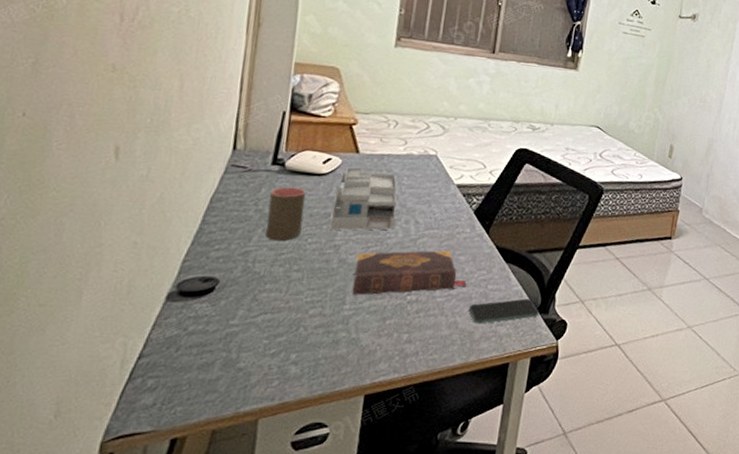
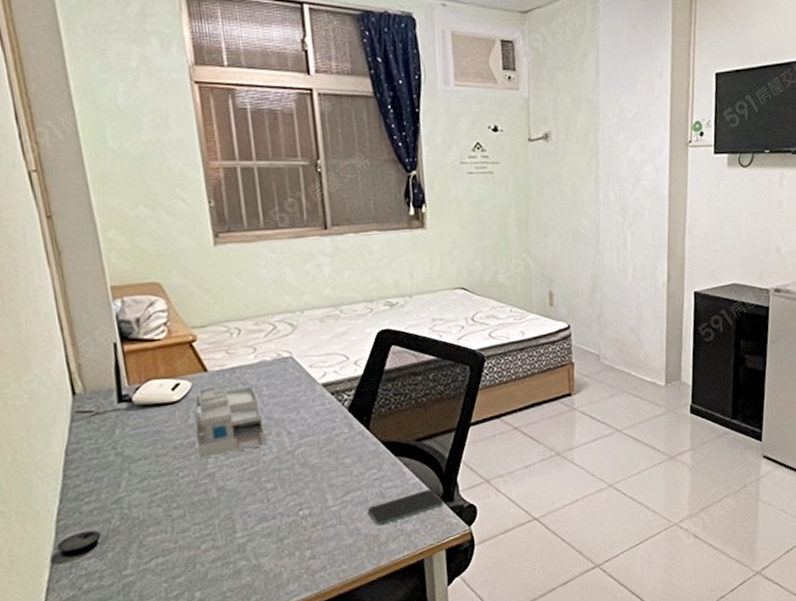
cup: present [265,186,306,242] -> none [126,421,170,482]
book: present [351,250,468,295] -> none [235,455,360,521]

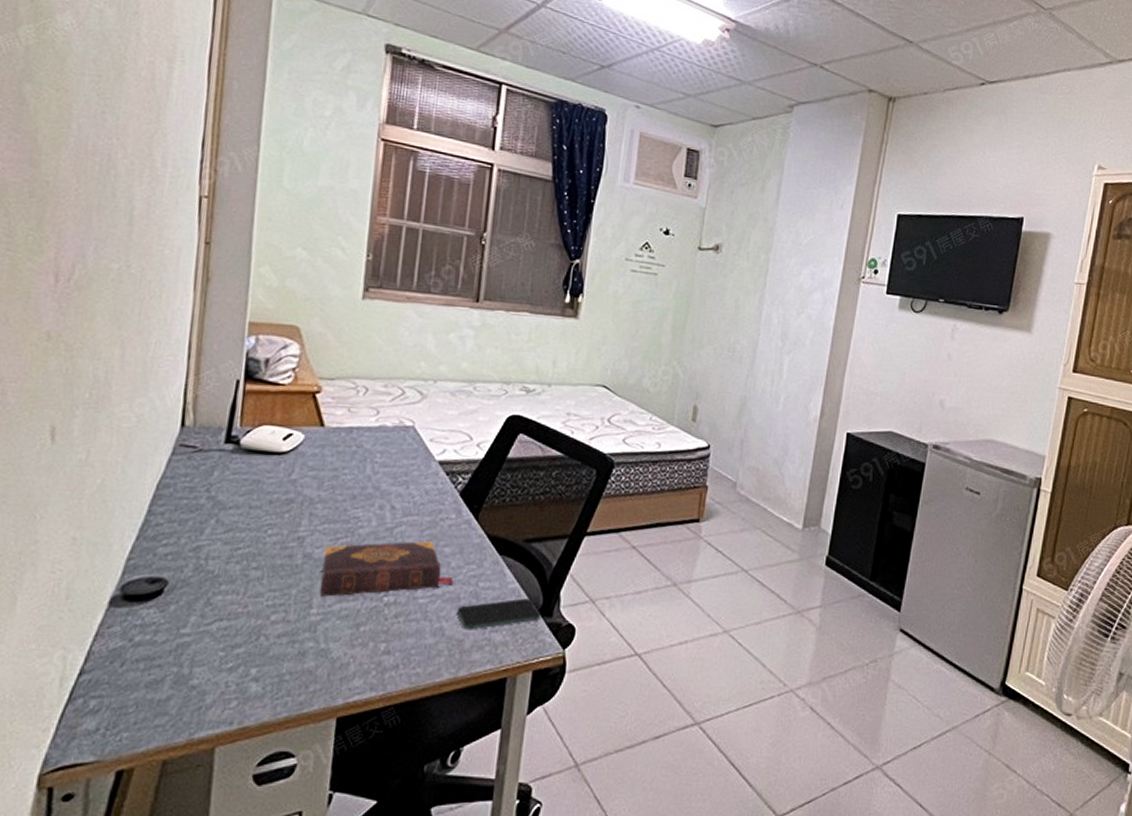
desk organizer: present [194,386,267,460] -> none [291,443,369,520]
book: none [235,455,360,521] -> present [319,540,455,597]

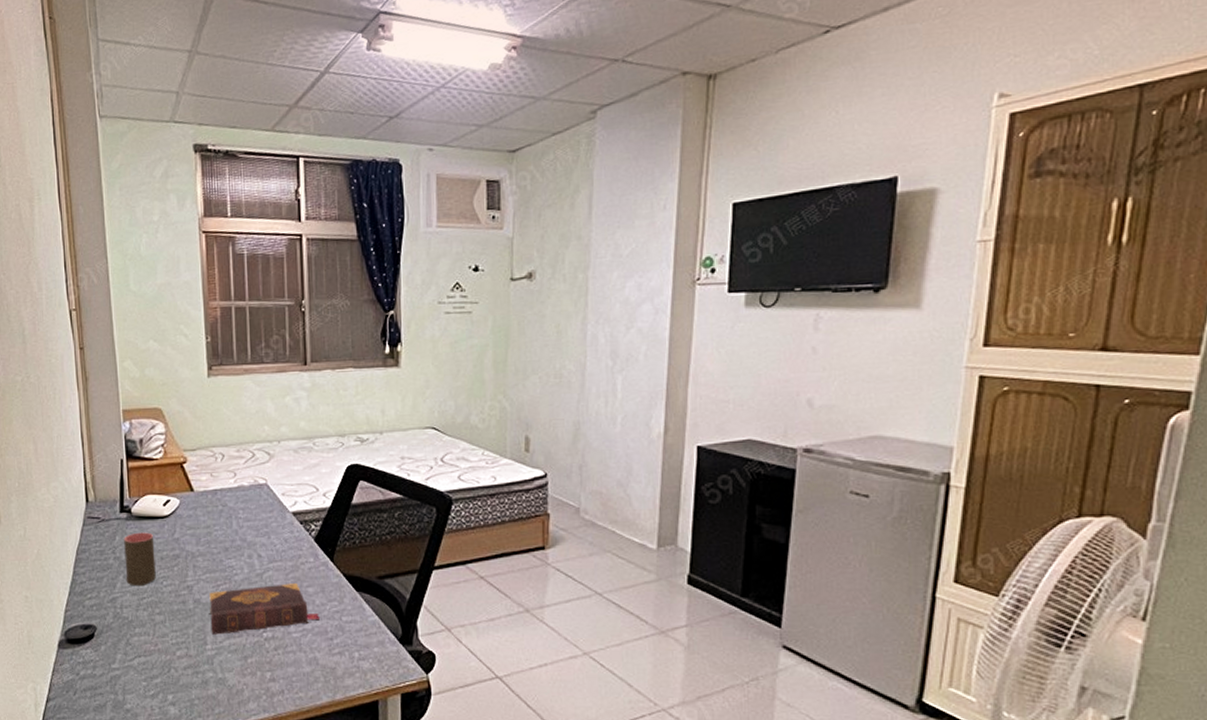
cup: none [219,468,265,534] -> present [124,532,156,586]
smartphone: present [456,598,542,630] -> none [326,629,402,659]

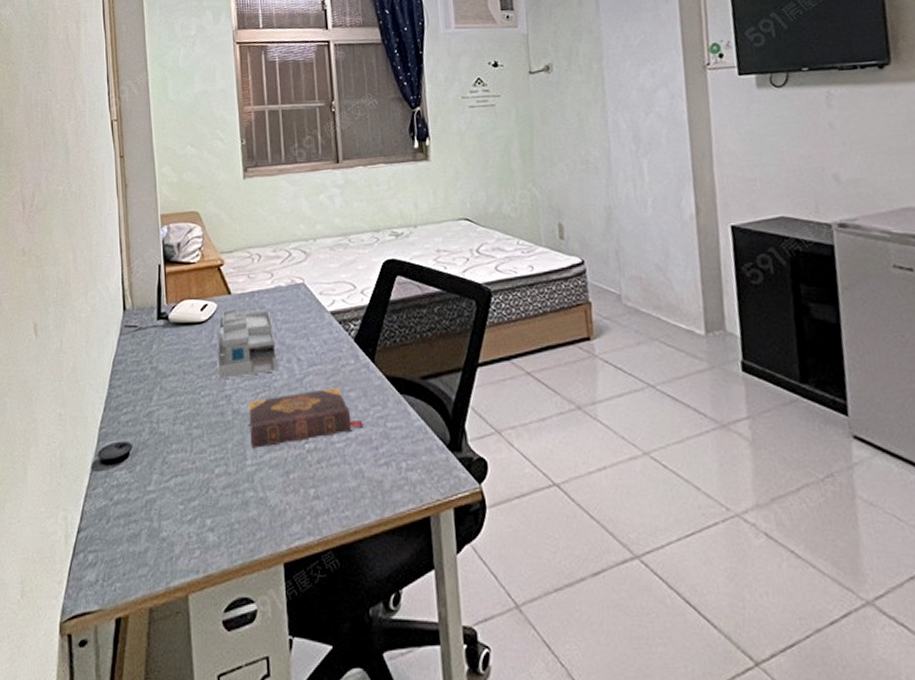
cup: present [124,532,156,586] -> none [161,339,193,398]
desk organizer: none [179,506,239,572] -> present [217,309,279,380]

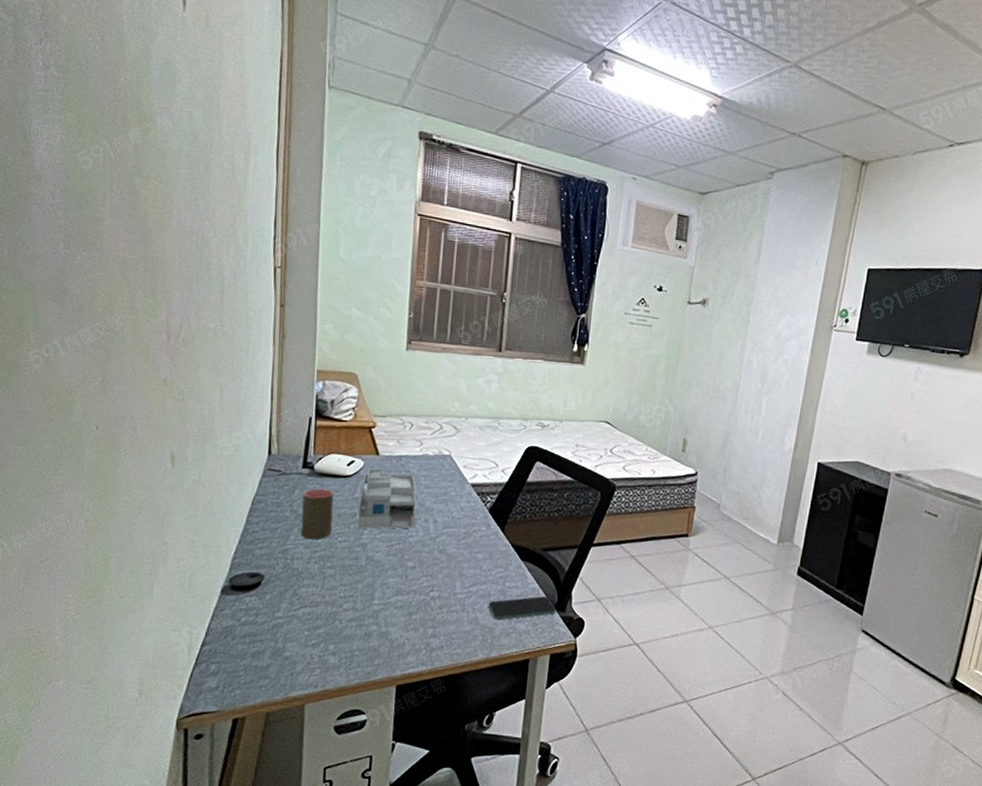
cup: none [161,339,193,398] -> present [300,488,334,540]
book: present [248,387,365,448] -> none [379,548,486,591]
smartphone: none [371,435,452,471] -> present [488,596,557,621]

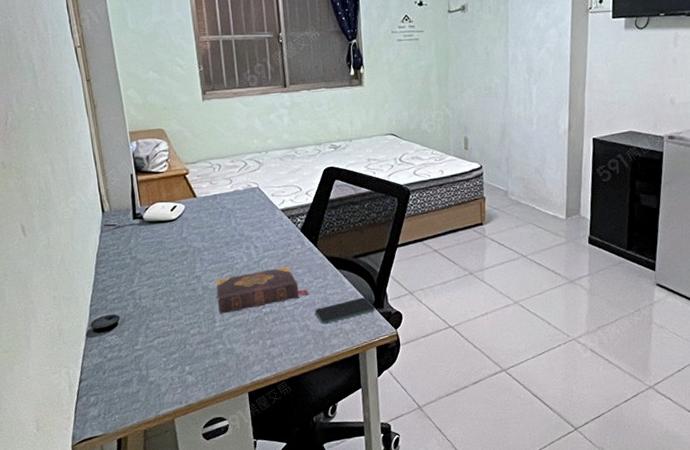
cup: present [300,488,334,540] -> none [138,234,169,280]
desk organizer: present [356,468,416,530] -> none [186,209,239,265]
book: none [379,548,486,591] -> present [215,266,309,314]

